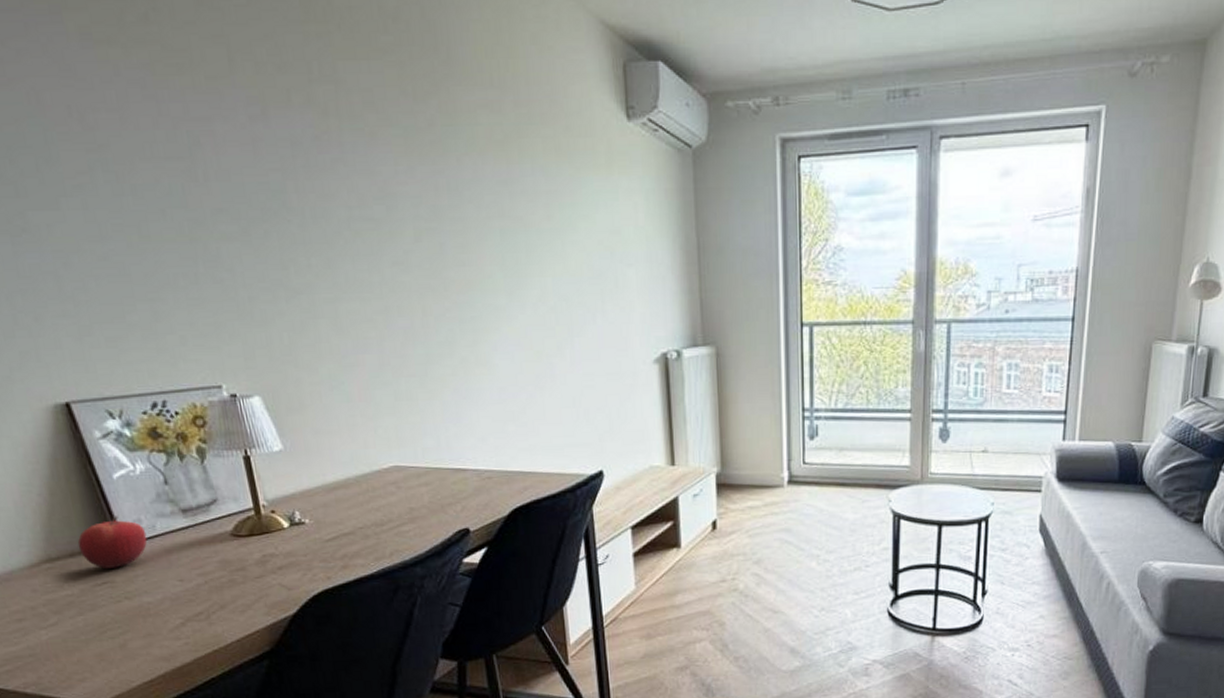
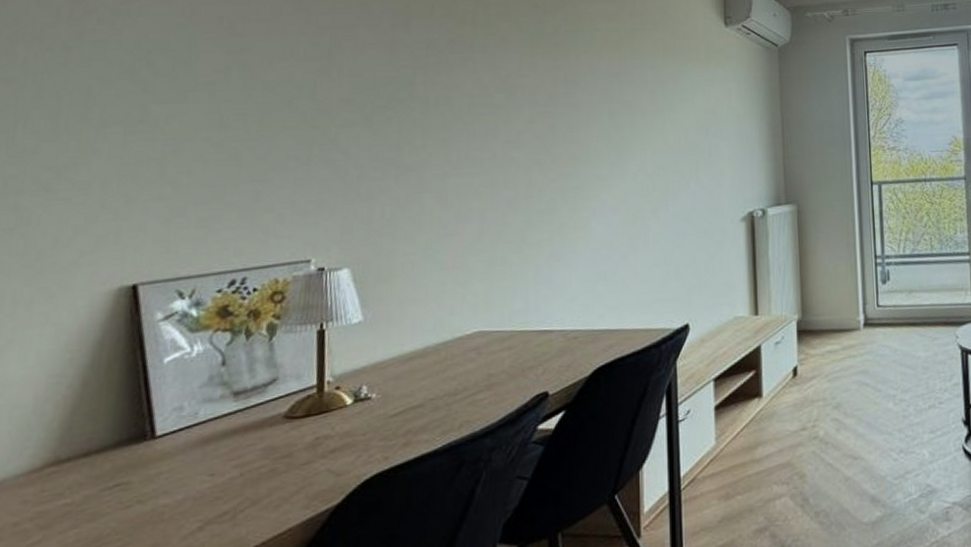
fruit: present [77,516,148,569] -> none [97,404,185,468]

